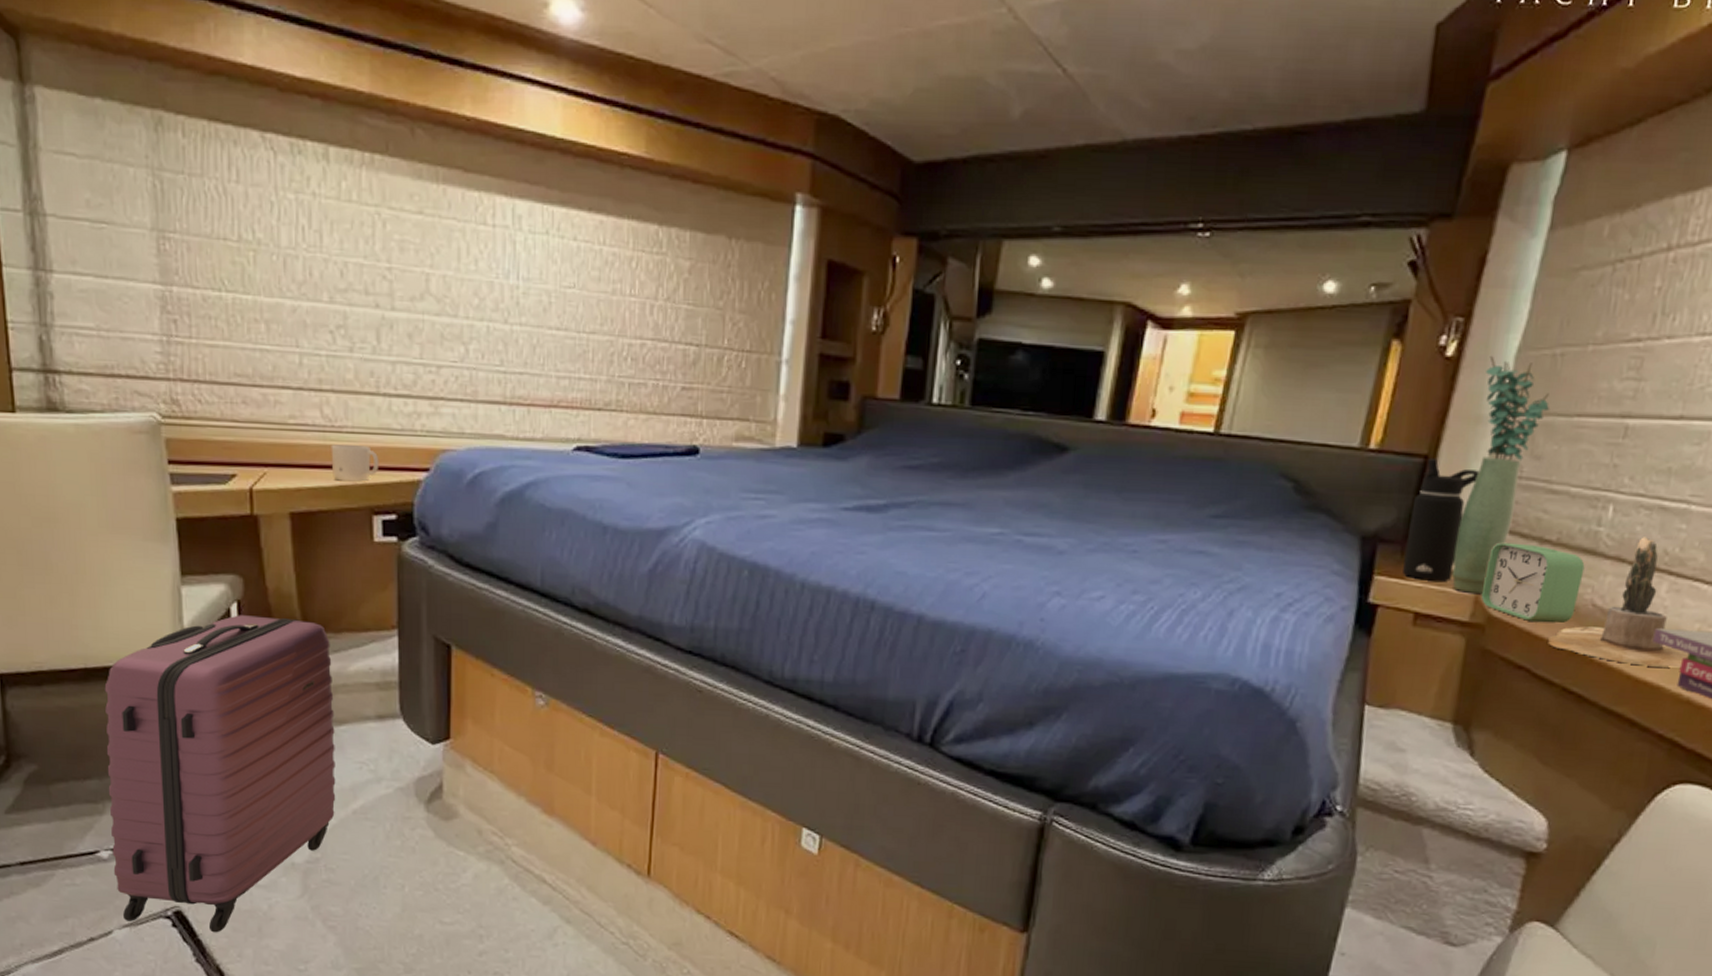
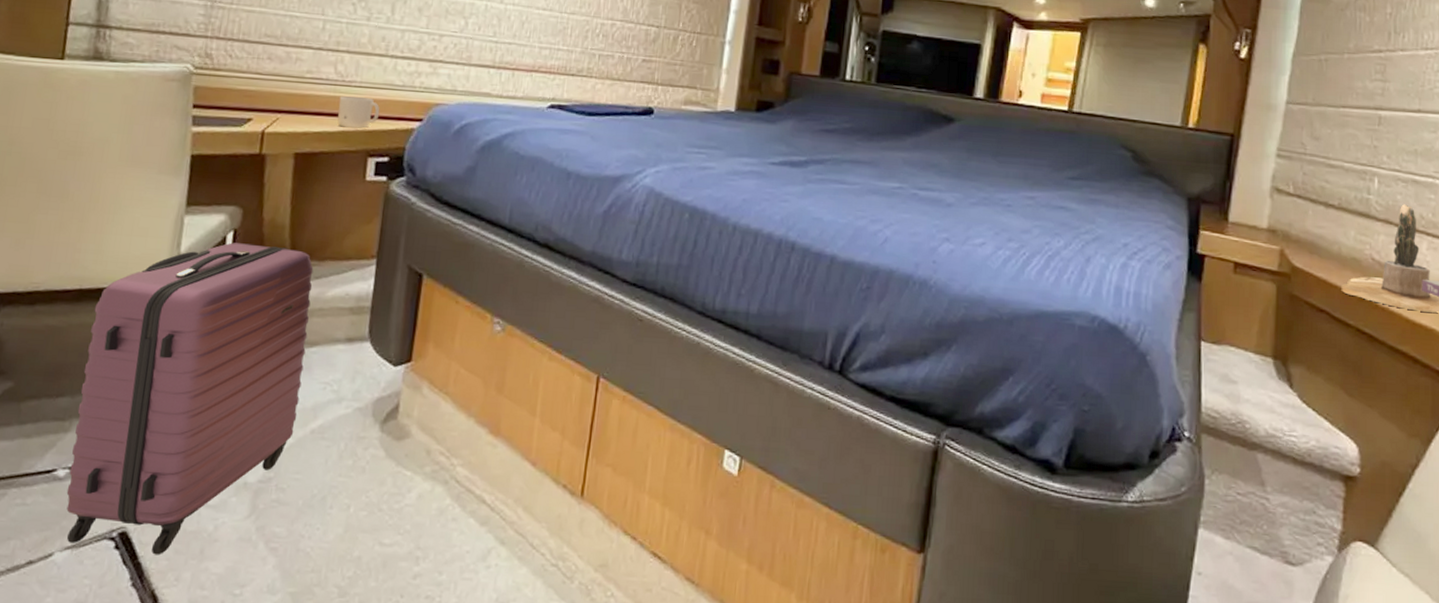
water bottle: present [1403,459,1480,581] -> none [1222,137,1274,237]
vase: present [1451,356,1550,595] -> none [1260,59,1322,249]
alarm clock: present [1481,542,1585,624] -> none [1285,205,1362,274]

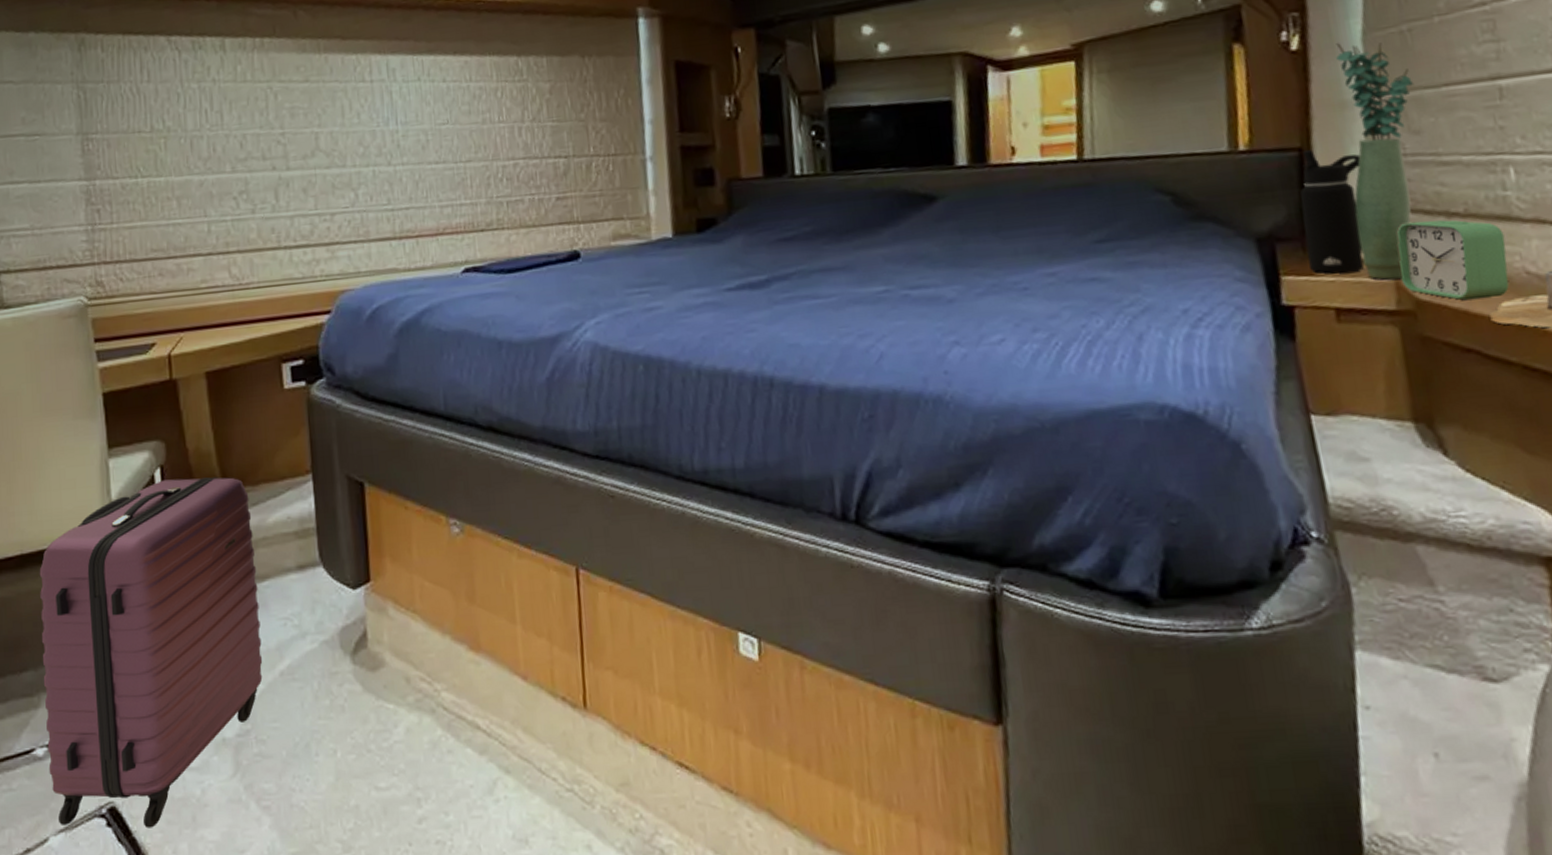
mug: present [337,96,380,129] -> none [240,297,285,335]
water bottle: none [1222,137,1274,237] -> present [1300,150,1365,274]
vase: none [1260,59,1322,249] -> present [1336,42,1415,280]
alarm clock: none [1285,205,1362,274] -> present [1397,220,1509,301]

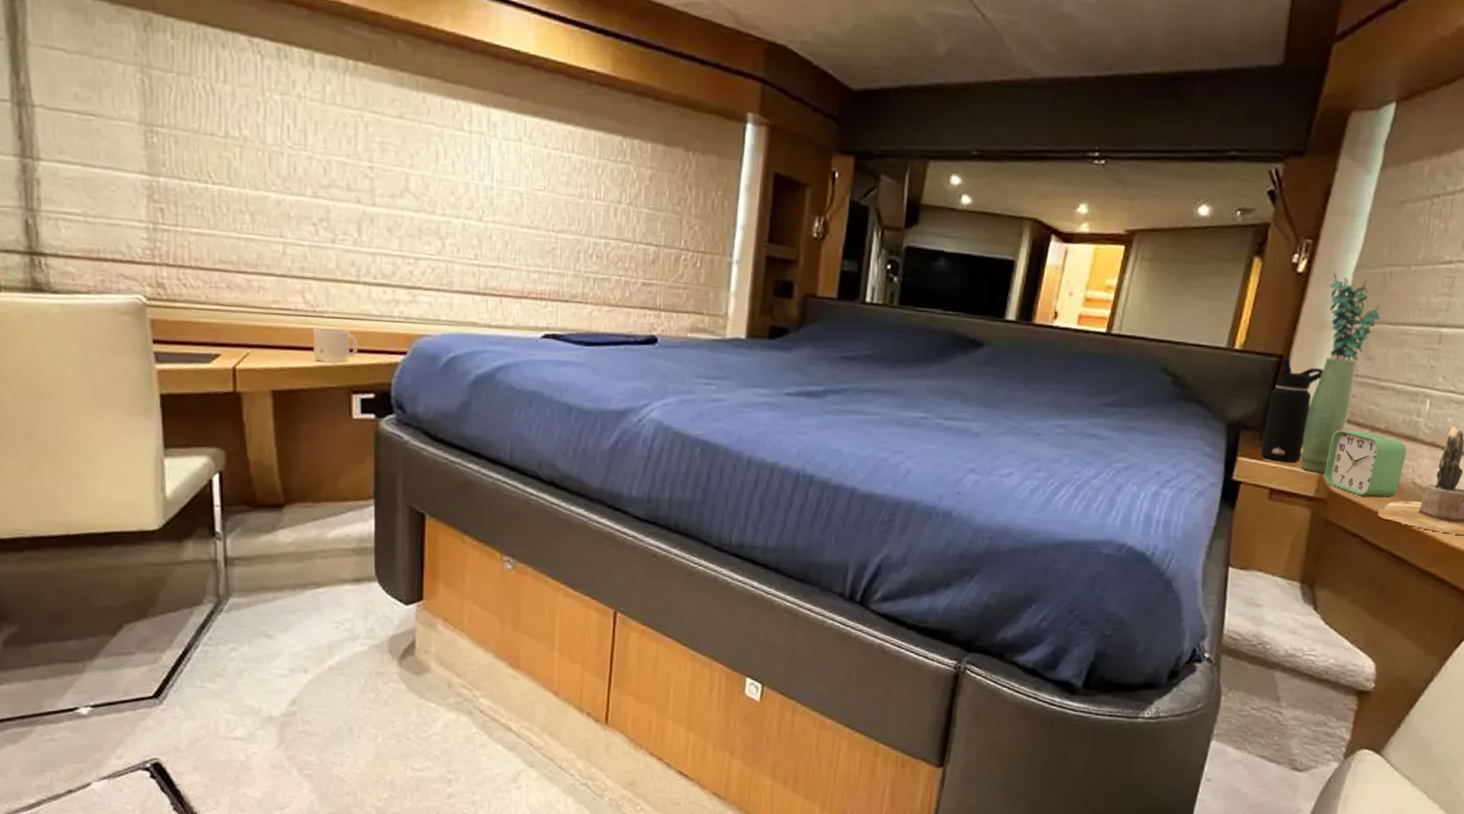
suitcase: present [39,477,263,828] -> none [86,485,313,783]
mug: none [240,297,285,335] -> present [312,327,359,363]

